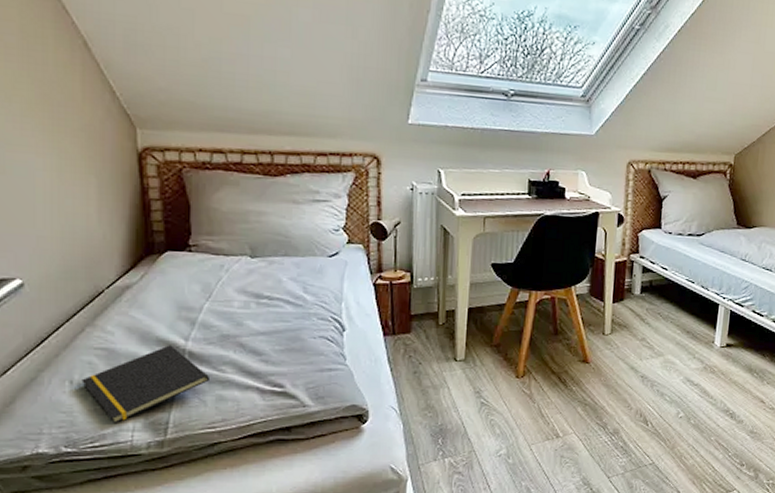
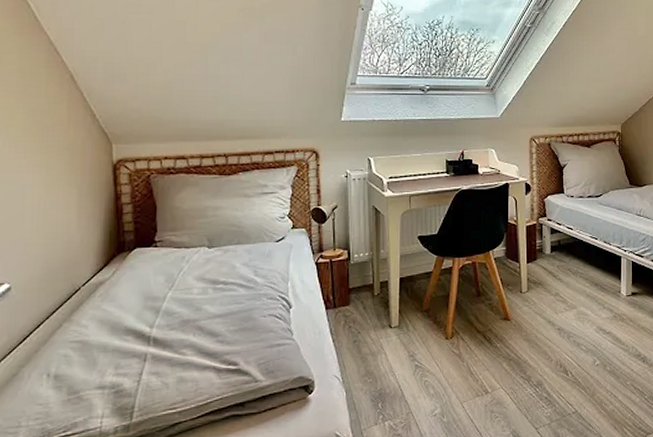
notepad: present [82,345,211,423] -> none [58,333,173,411]

